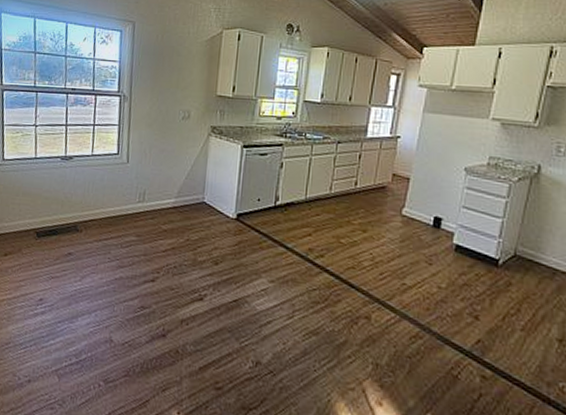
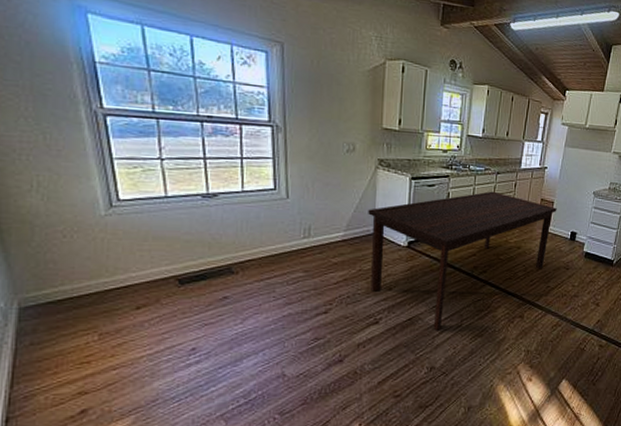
dining table: none [197,162,414,319] -> present [368,191,557,331]

